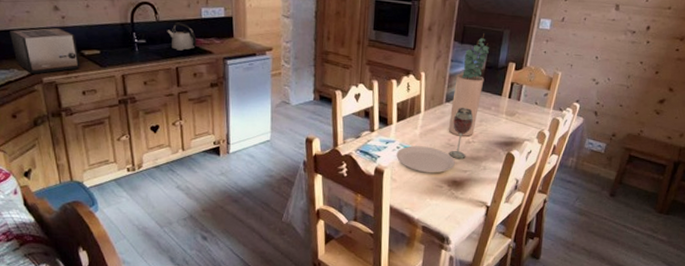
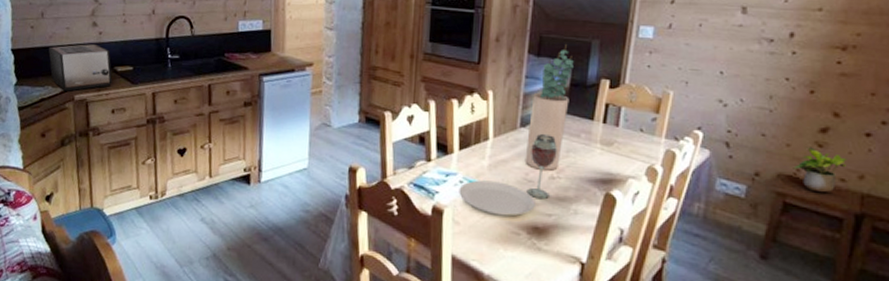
kettle: present [167,22,197,51] -> none [201,37,232,66]
potted plant: none [638,114,674,148] -> present [793,147,848,193]

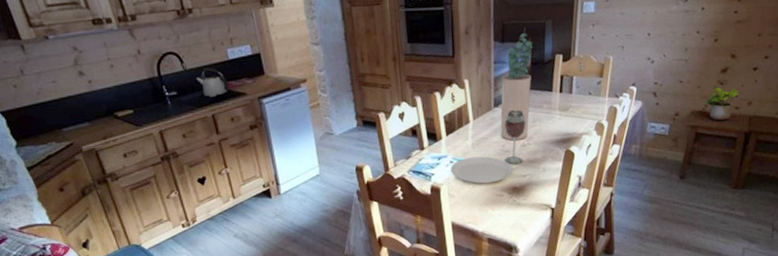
toaster: present [48,43,112,91] -> none [40,92,116,144]
kettle: none [201,37,232,66] -> present [196,68,229,97]

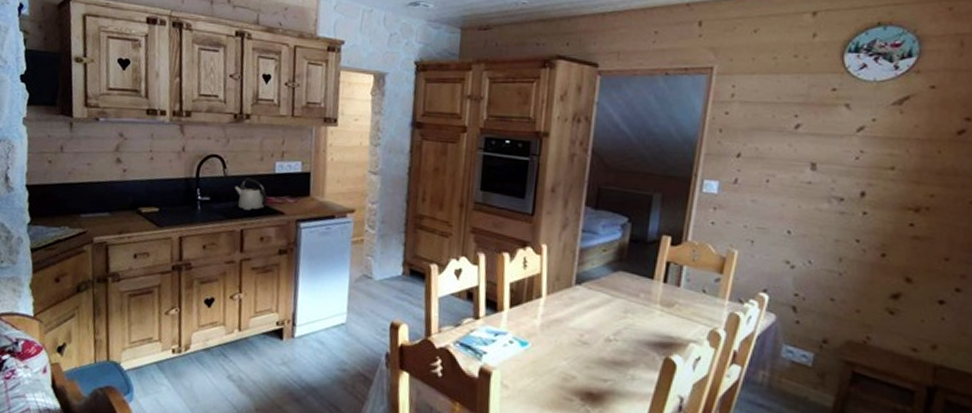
plate: present [450,156,513,184] -> none [508,340,590,381]
vase: present [500,28,533,141] -> none [579,197,634,332]
wineglass: present [504,110,526,164] -> none [581,293,615,362]
potted plant: present [702,85,741,121] -> none [863,313,920,363]

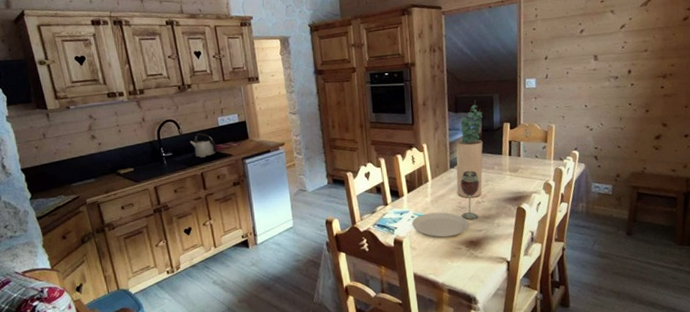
plate: none [508,340,590,381] -> present [412,212,469,238]
vase: none [579,197,634,332] -> present [456,100,483,198]
wineglass: none [581,293,615,362] -> present [460,171,480,219]

